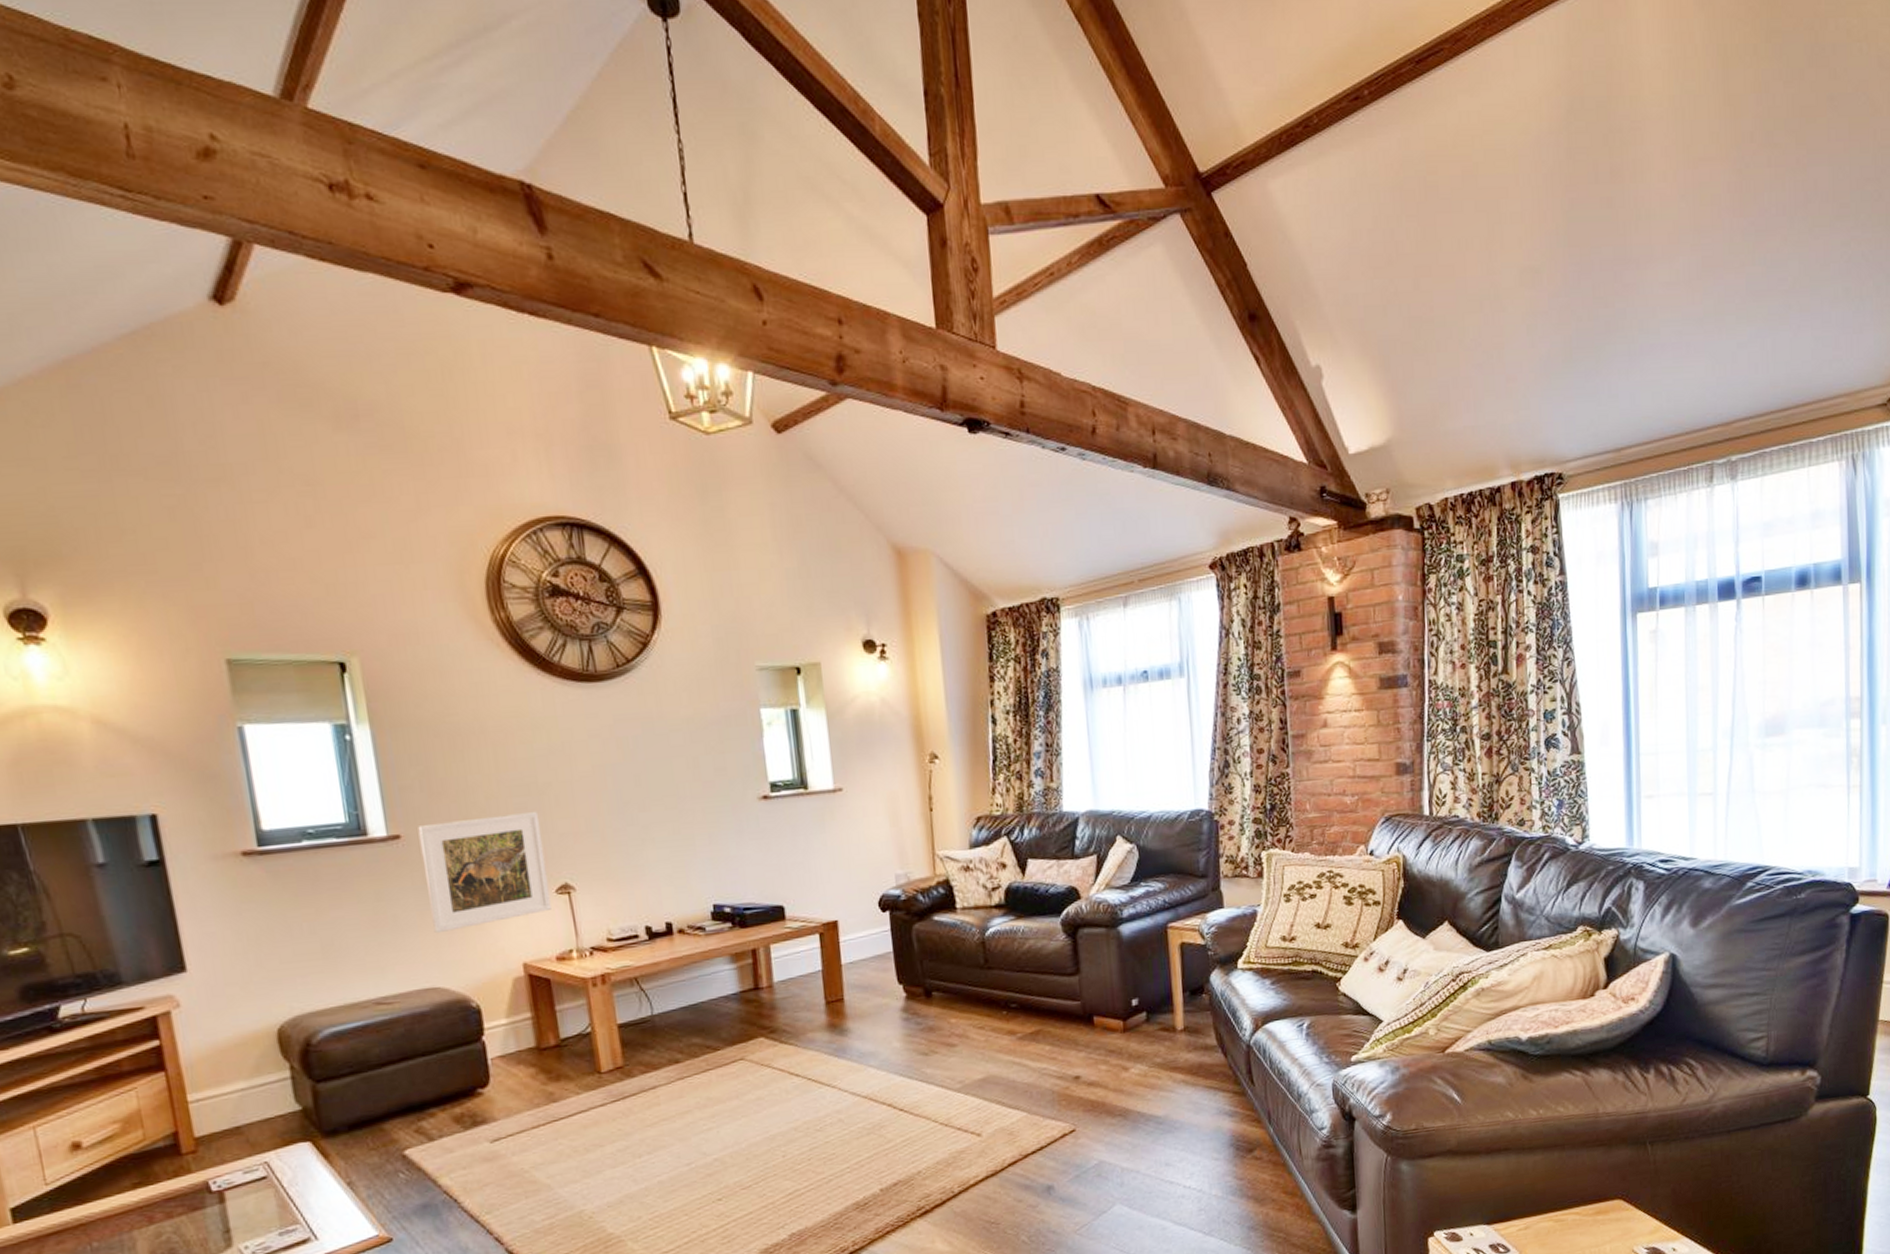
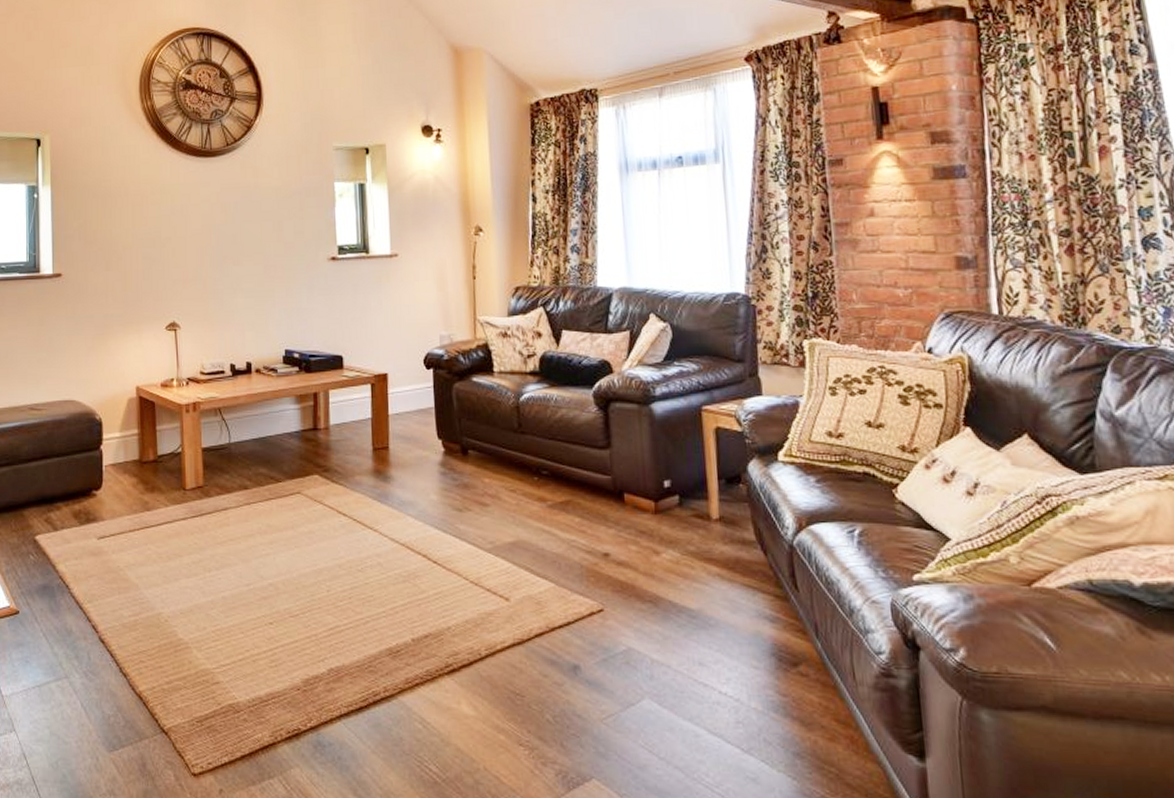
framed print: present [418,811,551,933] -> none [74,260,161,355]

